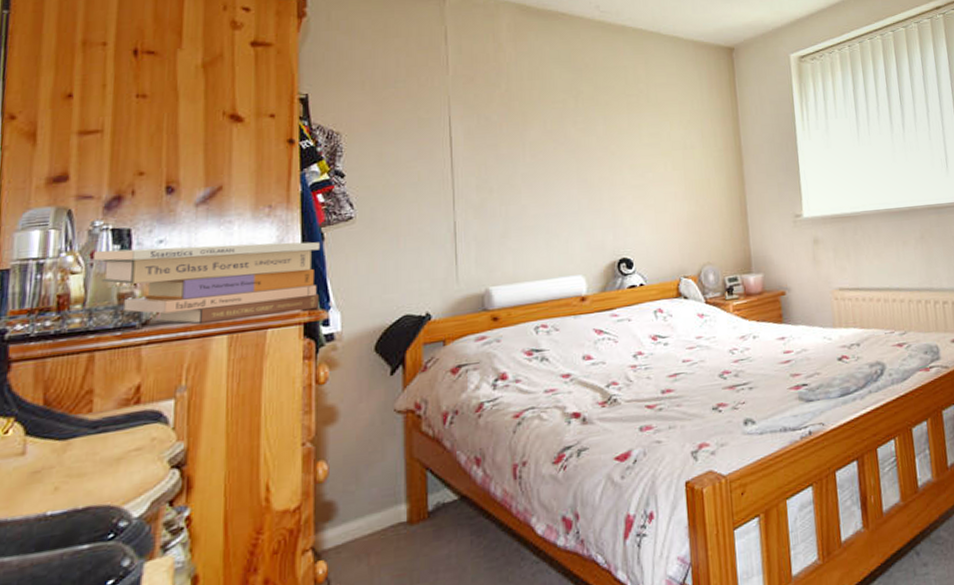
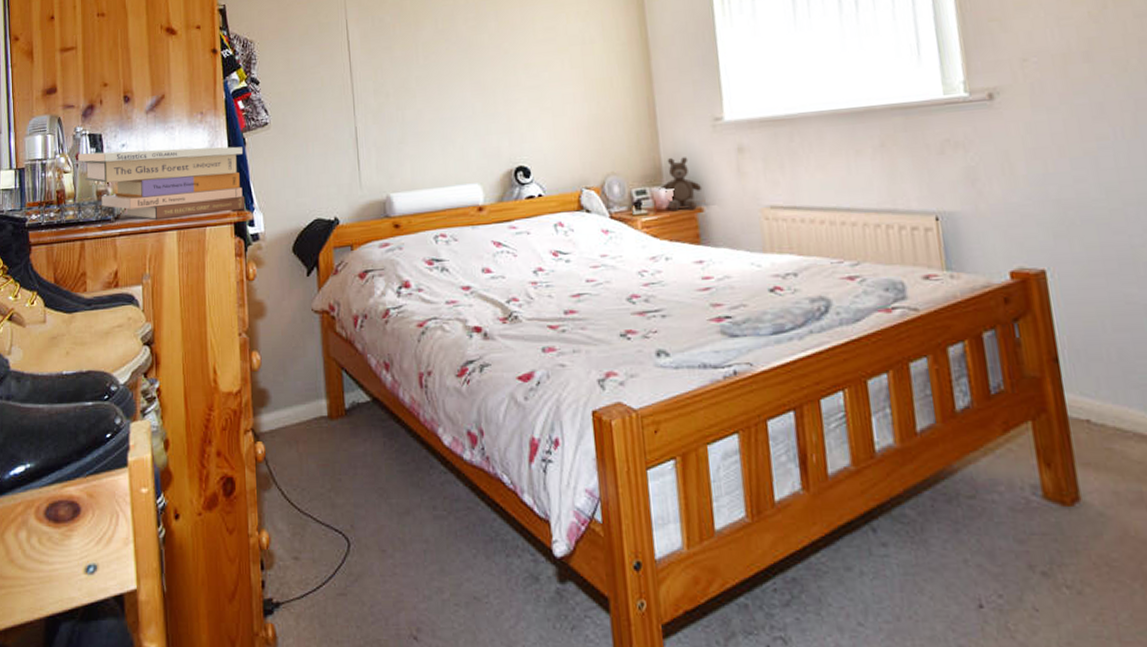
bear: none [748,248,785,294] -> present [659,157,703,210]

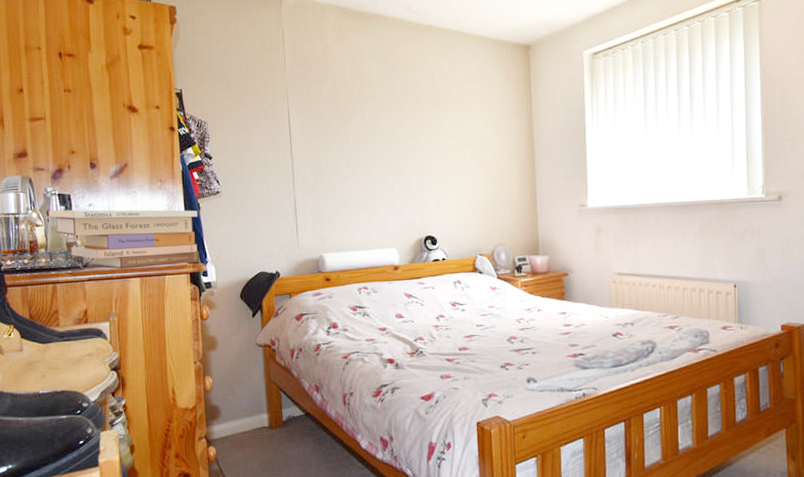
bear: present [659,157,703,210] -> none [536,234,568,274]

